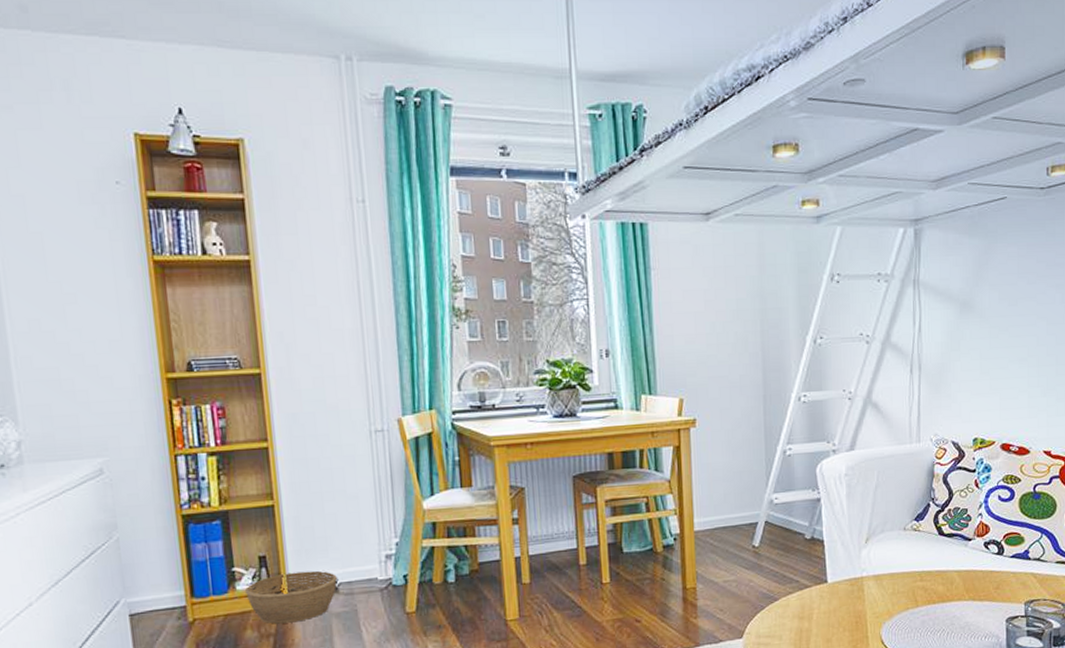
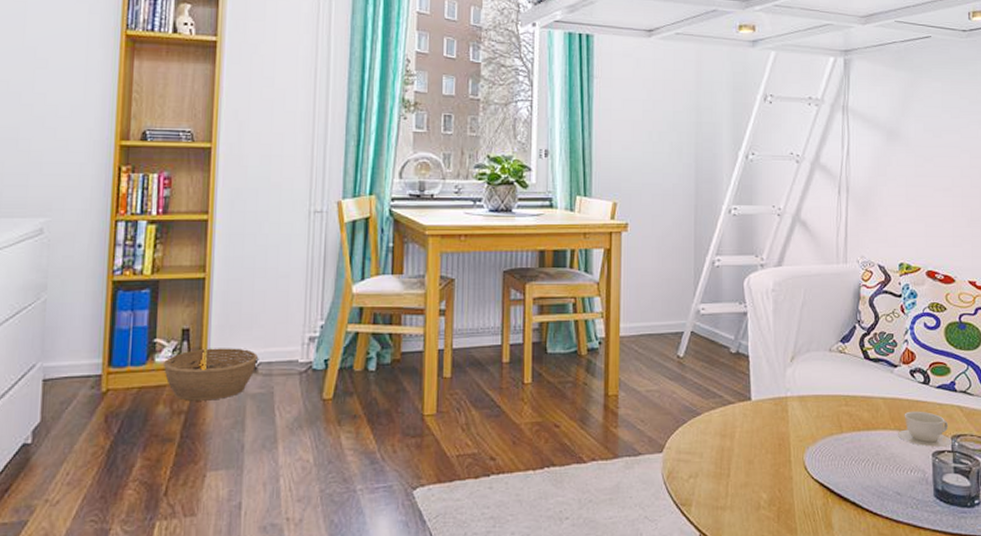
teacup: none [972,580,1026,614] -> present [898,411,953,447]

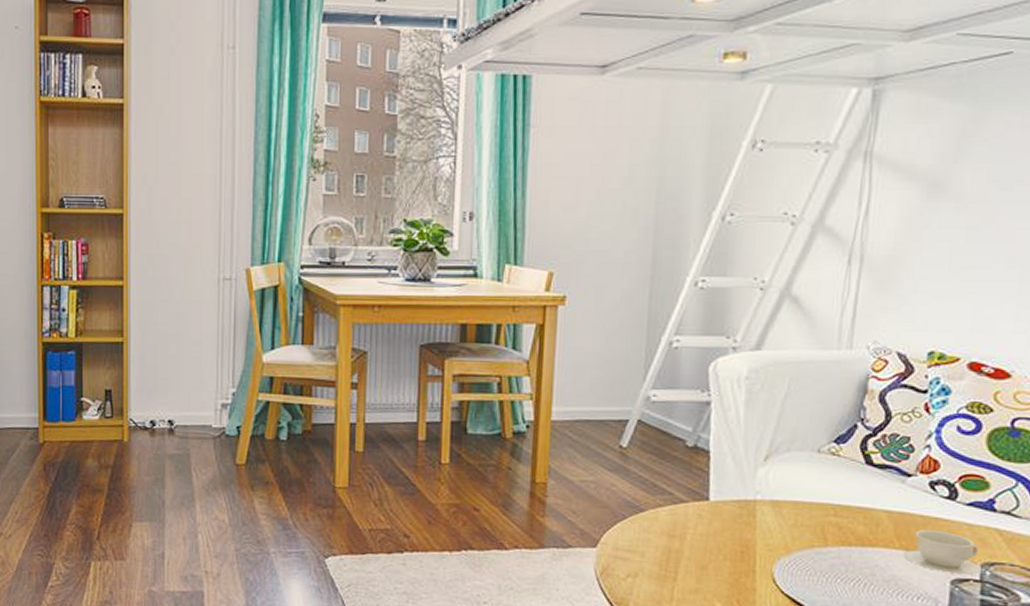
basket: present [163,348,258,401] -> none [90,409,174,458]

